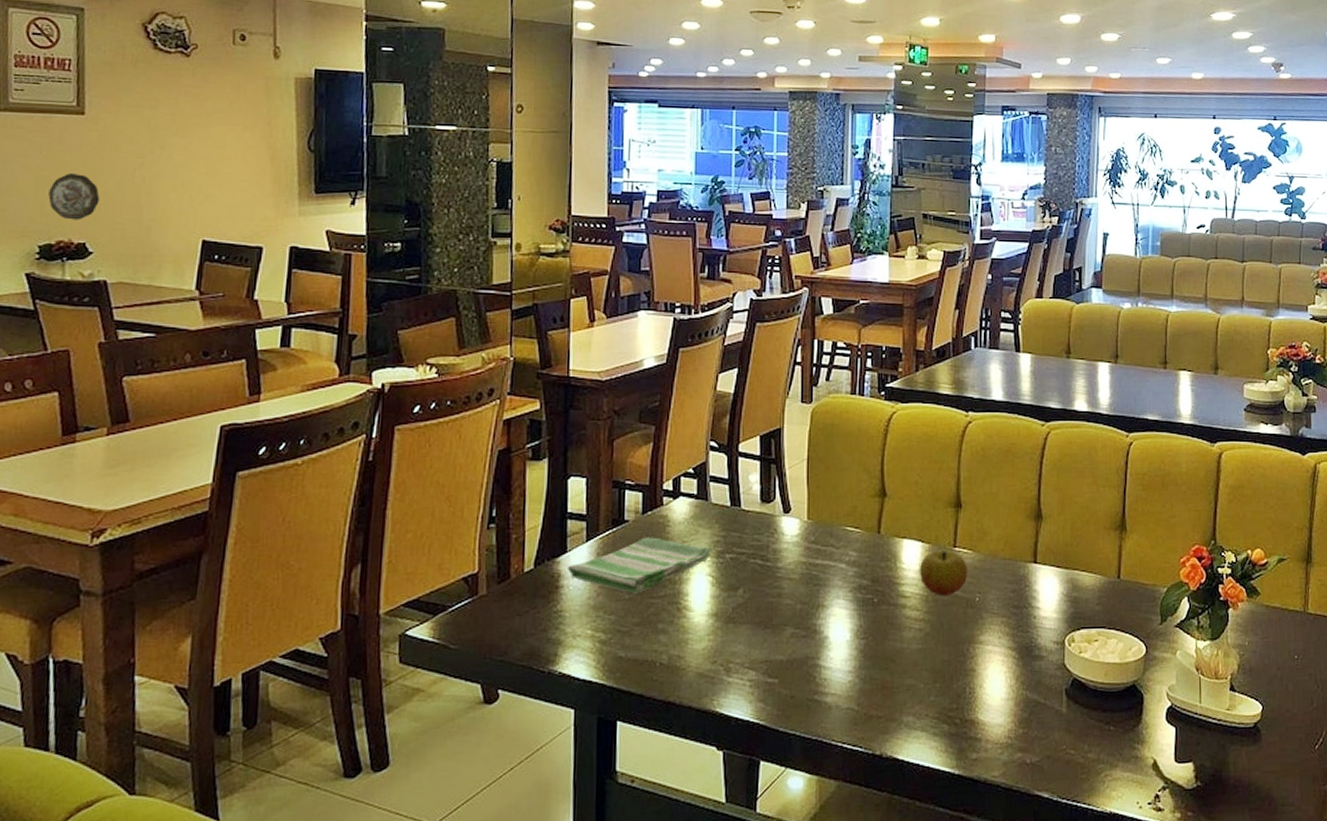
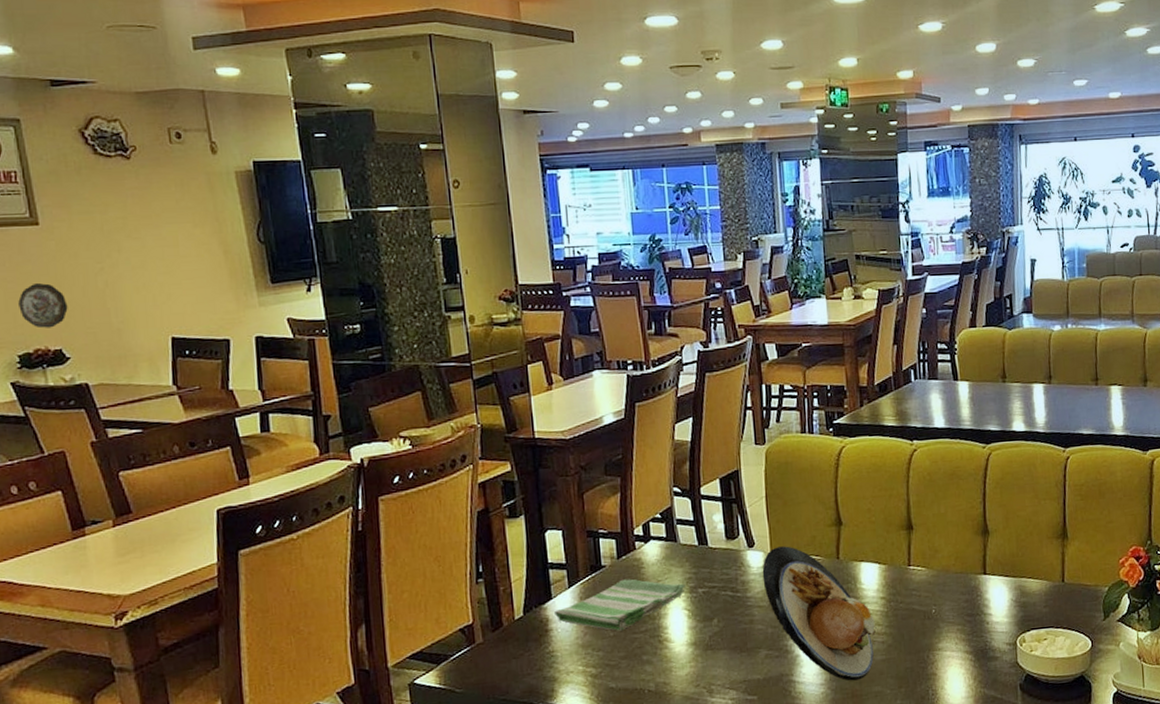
plate: none [796,515,914,671] -> present [762,546,877,681]
apple: present [920,549,968,596] -> none [878,568,924,611]

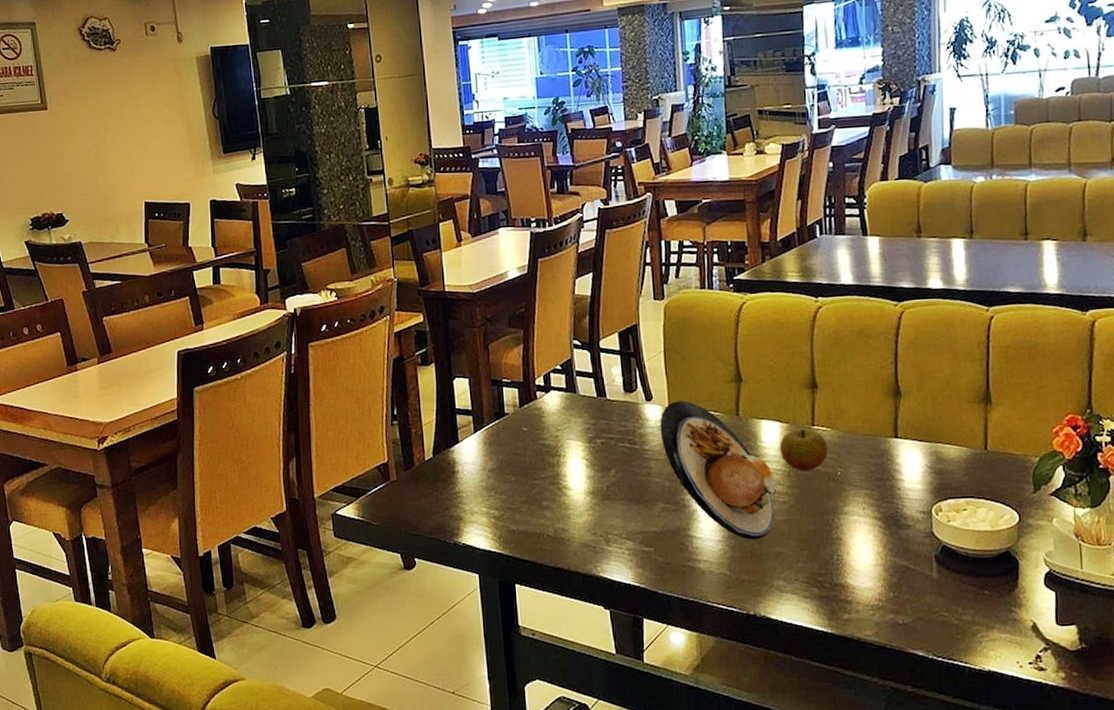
decorative plate: present [18,282,68,328] -> none [32,157,68,196]
dish towel: present [553,579,685,631] -> none [460,427,584,477]
apple: none [878,568,924,611] -> present [780,428,829,471]

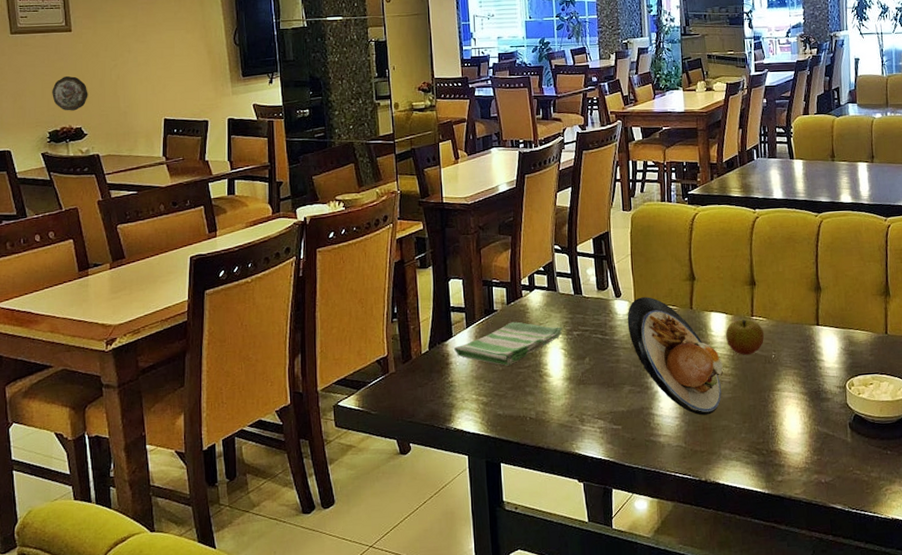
decorative plate: none [32,157,68,196] -> present [52,75,88,111]
dish towel: none [460,427,584,477] -> present [453,321,563,366]

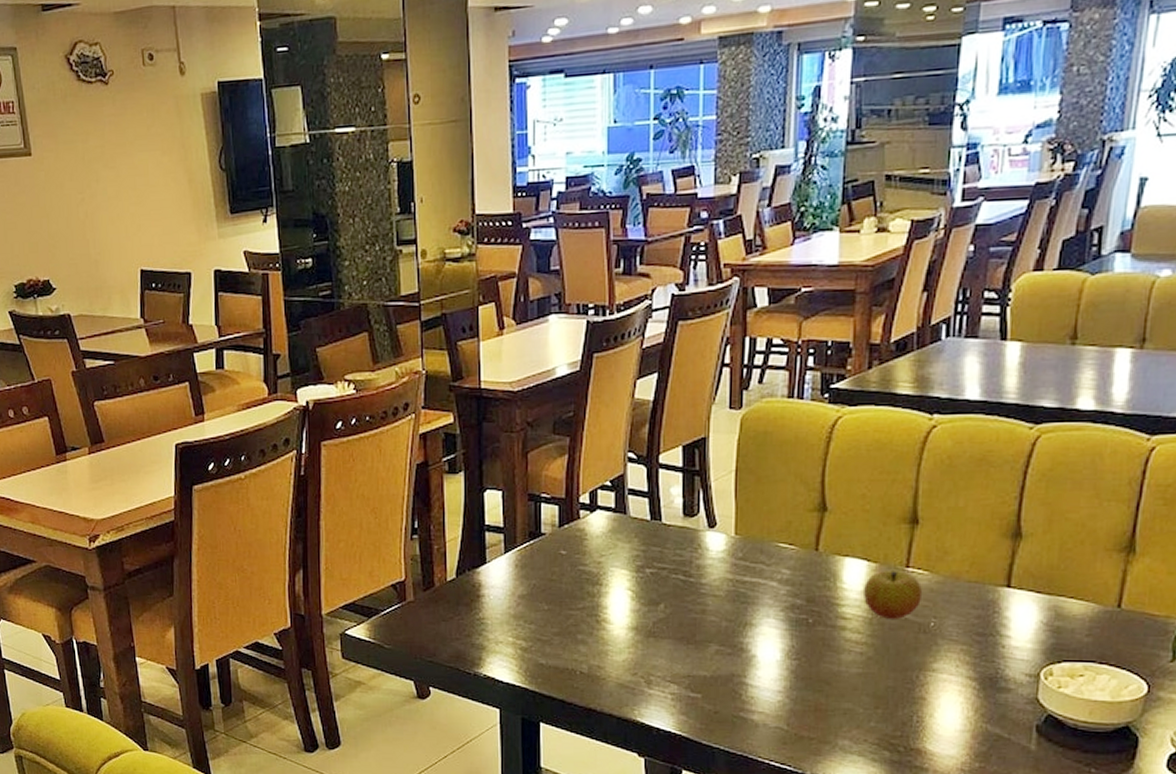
decorative plate: present [52,75,88,111] -> none [15,213,55,259]
dish towel: present [453,321,563,366] -> none [487,550,631,605]
plate: present [627,297,724,416] -> none [722,530,855,693]

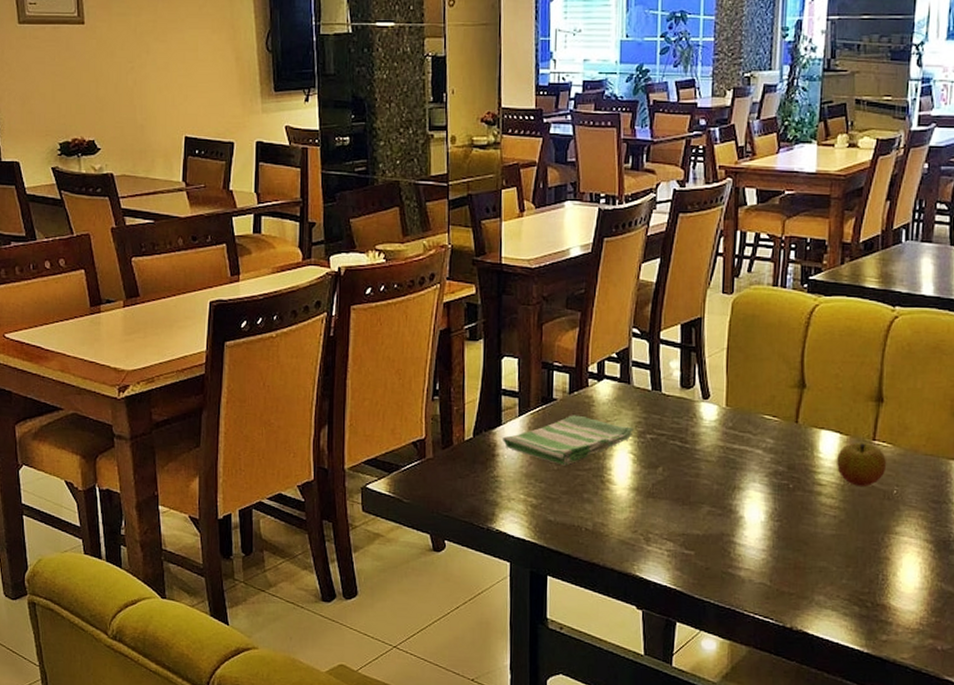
dish towel: none [487,550,631,605] -> present [502,415,634,466]

